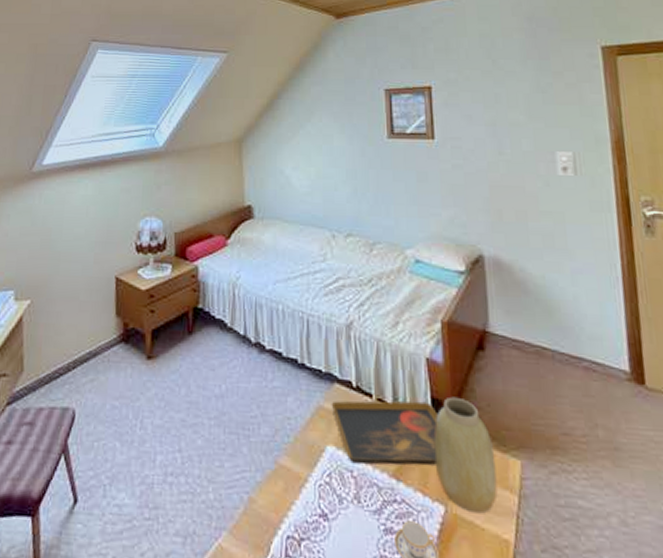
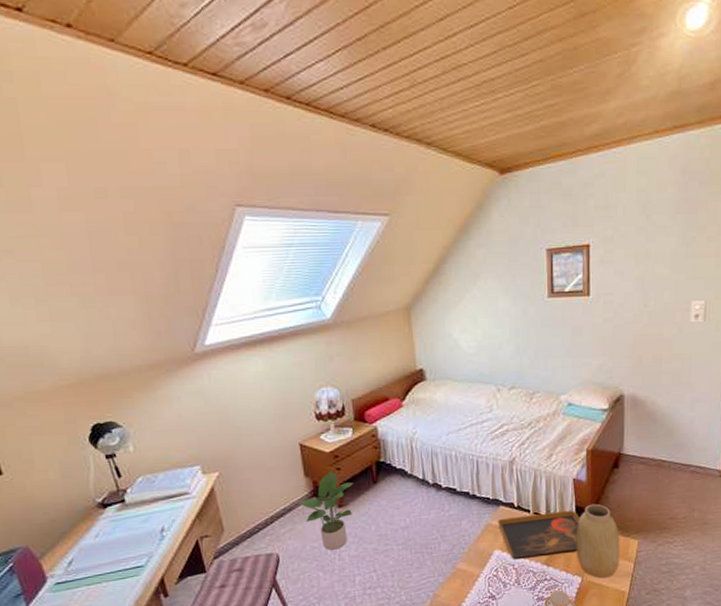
potted plant: none [105,313,166,414] -> present [298,471,353,550]

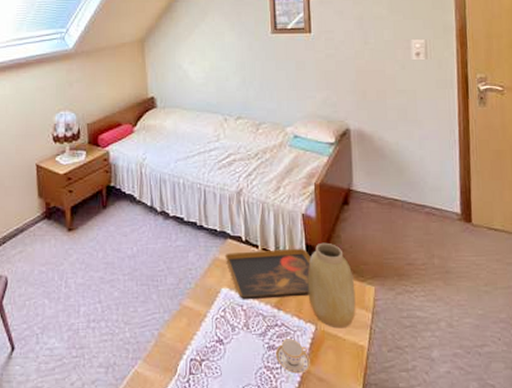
potted plant: present [298,471,353,550] -> none [30,193,84,276]

